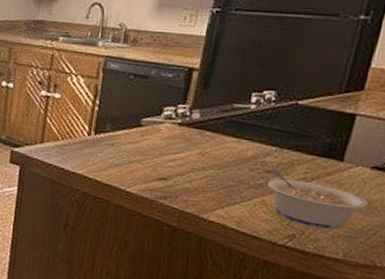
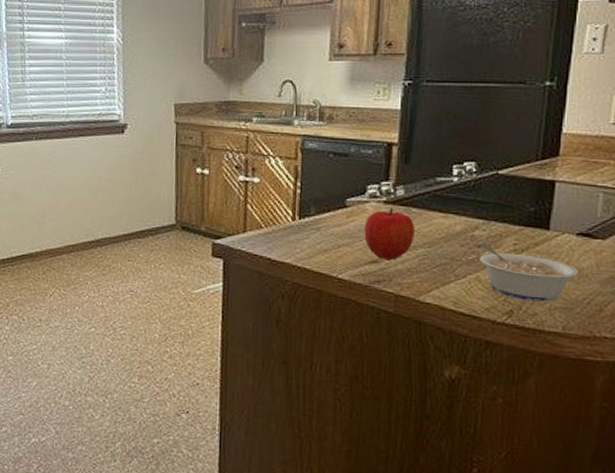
fruit: none [155,129,207,179] -> present [364,207,415,261]

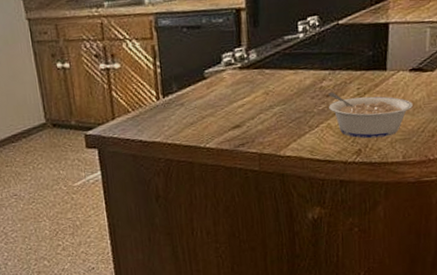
fruit: present [364,207,415,261] -> none [224,72,270,124]

